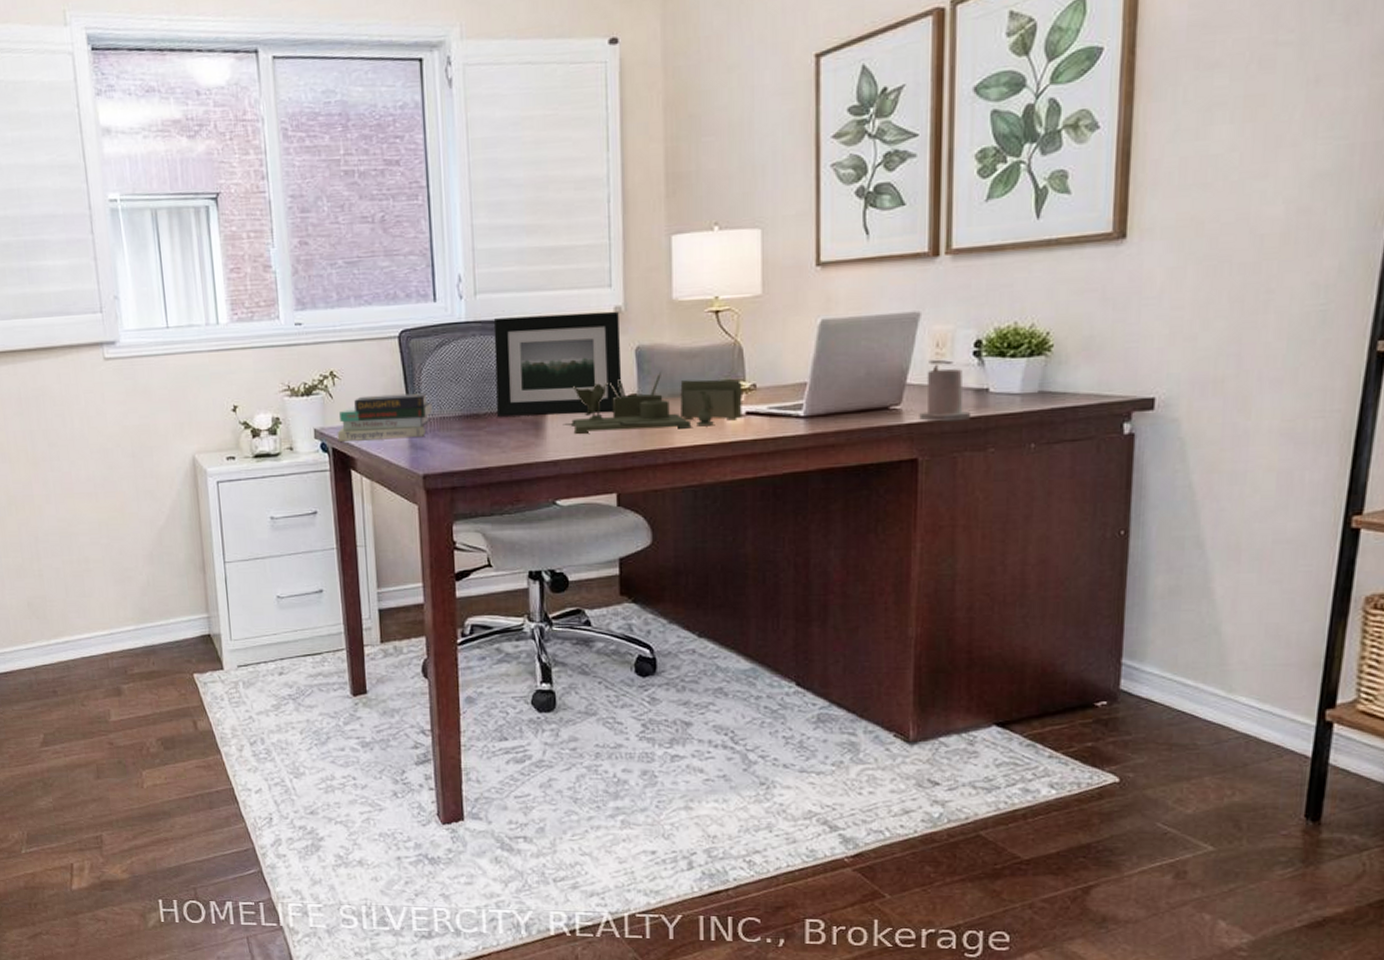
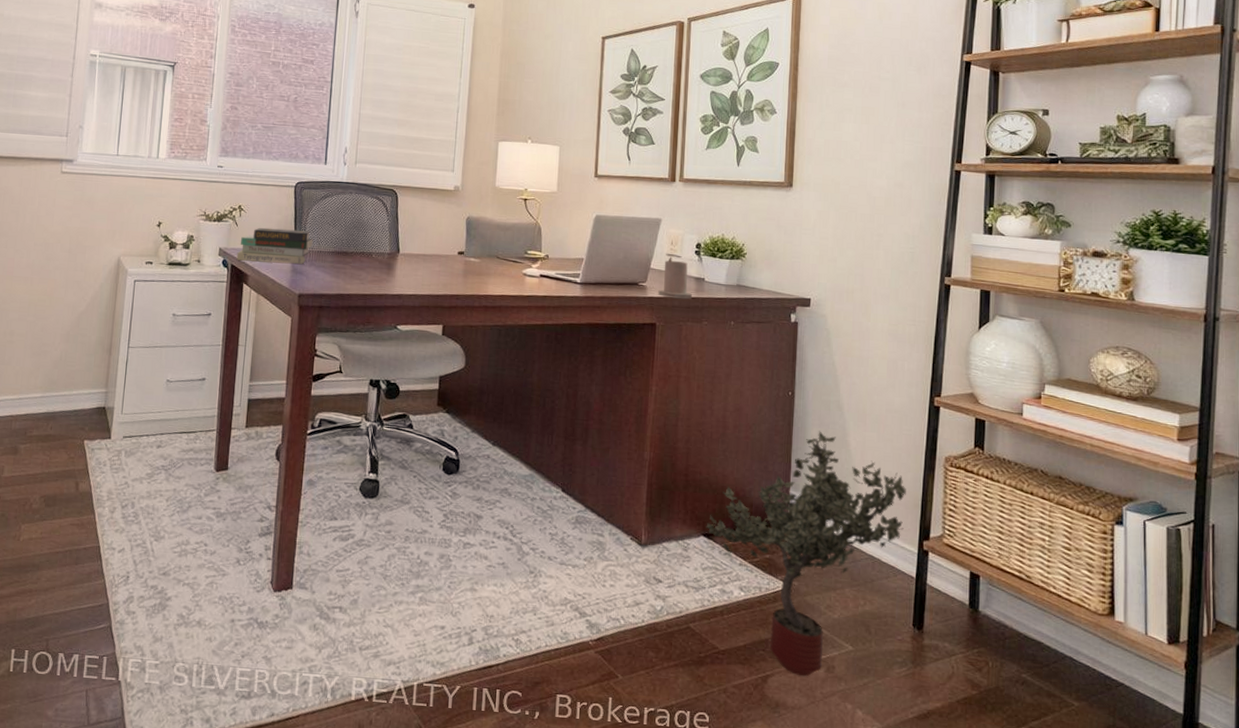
picture frame: present [493,311,622,417] -> none [360,183,457,263]
desk organizer: present [562,371,742,434] -> none [408,237,539,282]
potted tree: none [999,578,1301,885] -> present [706,431,906,677]

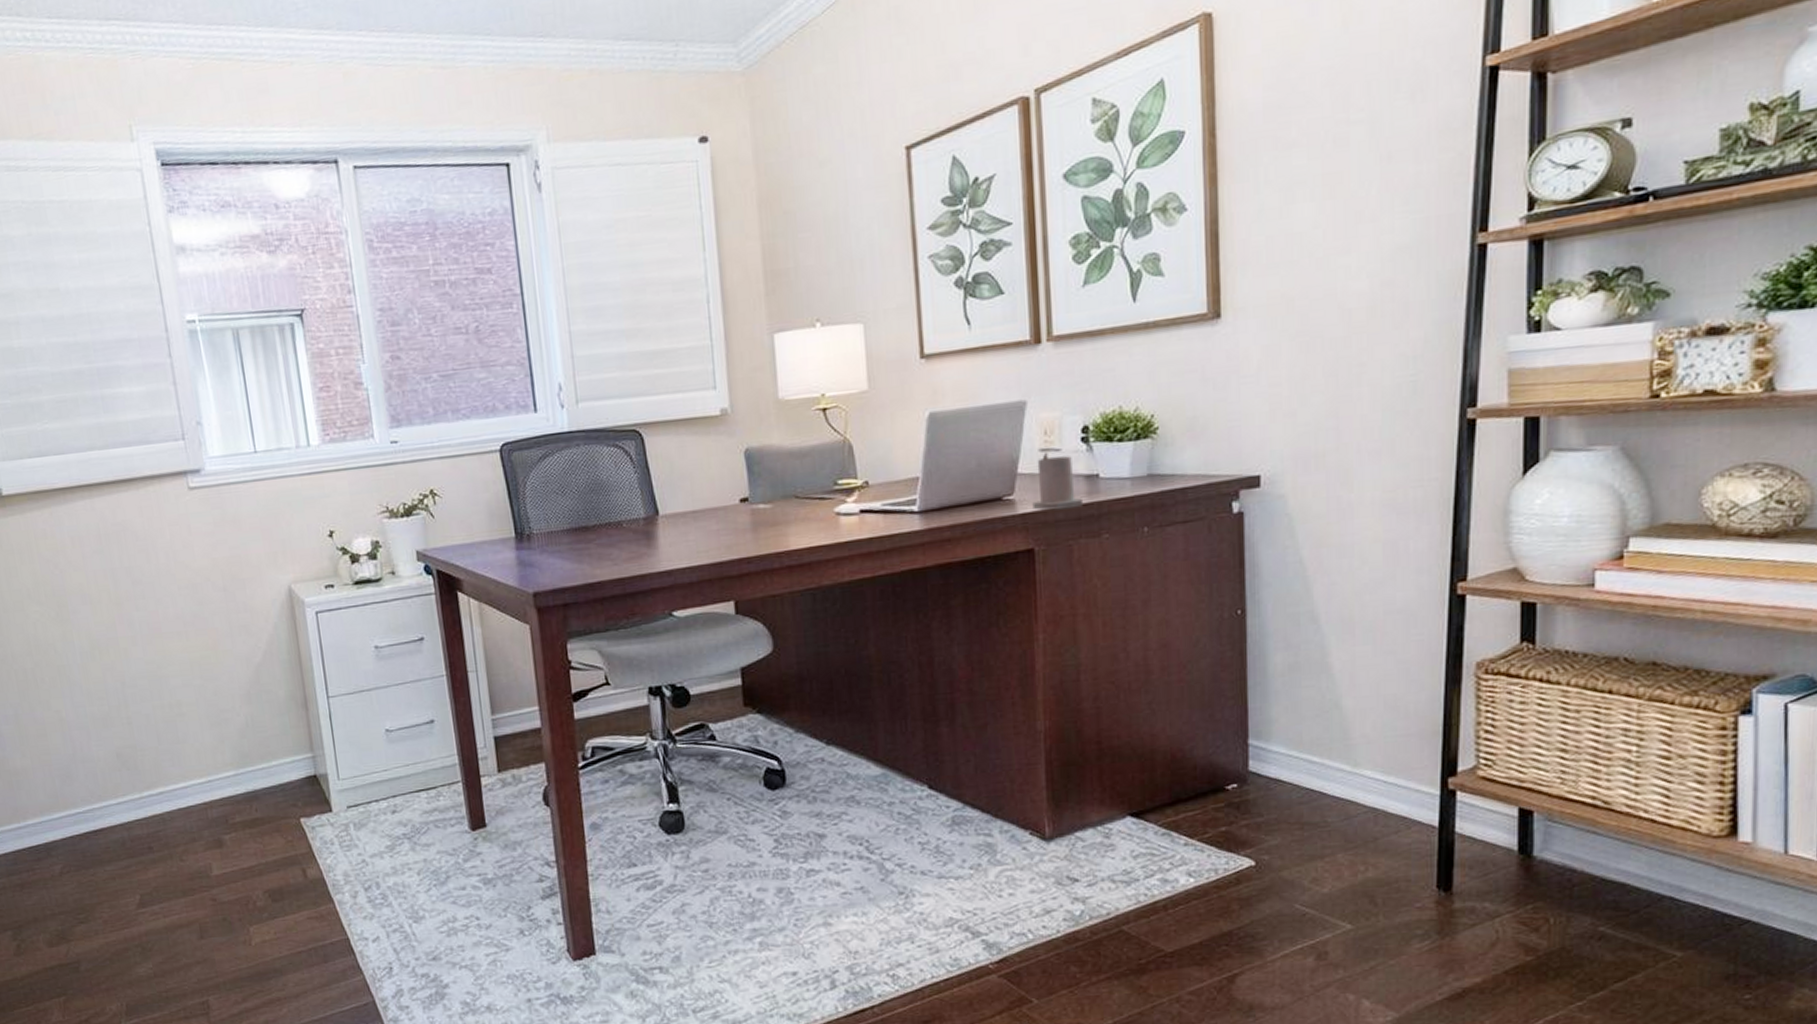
books: present [236,227,313,265] -> none [440,507,540,563]
potted tree: present [706,431,906,677] -> none [1133,655,1419,970]

